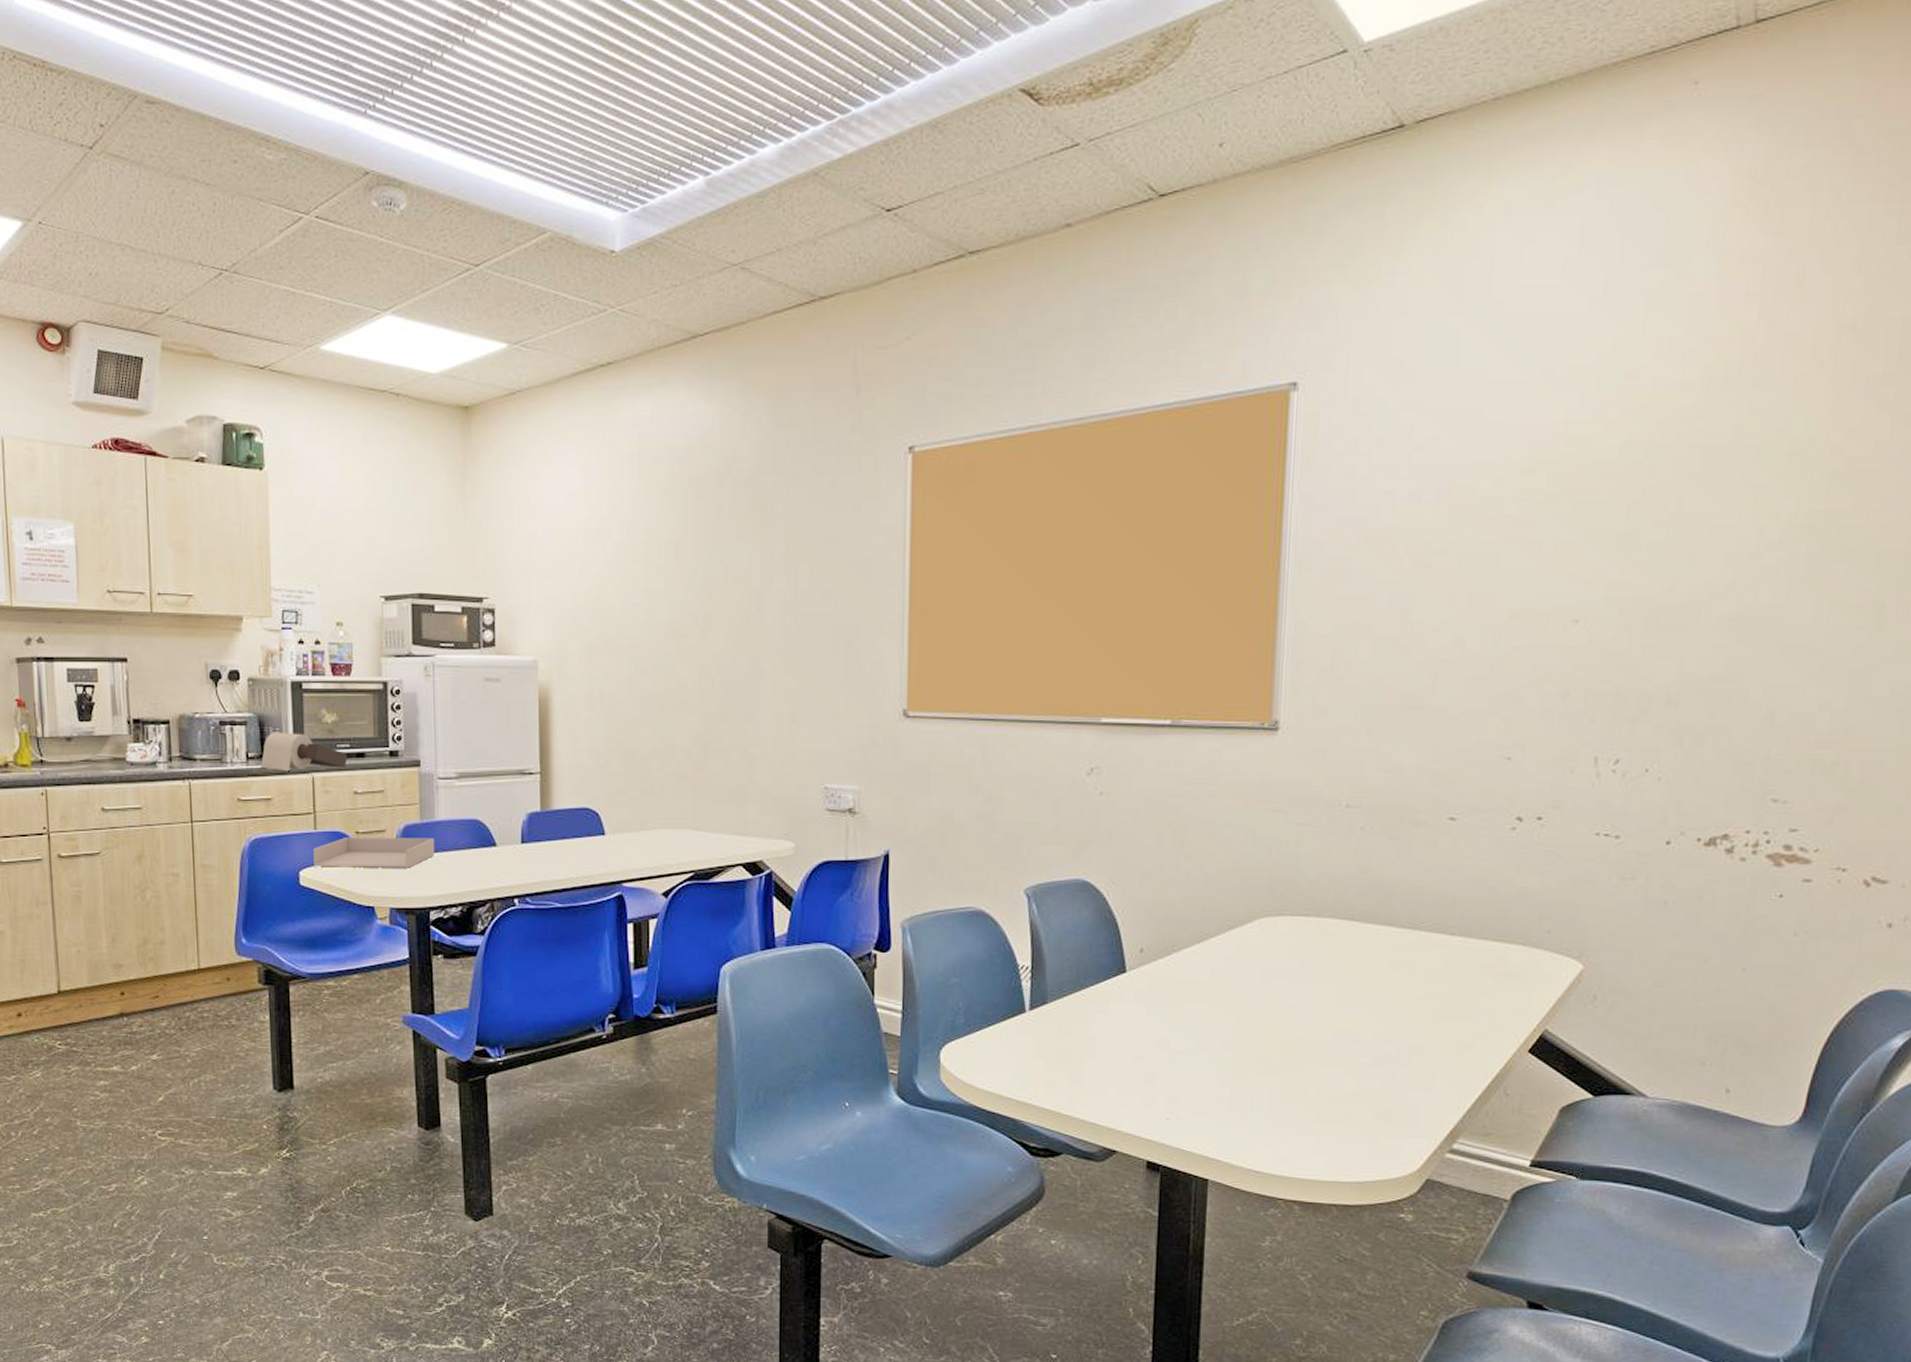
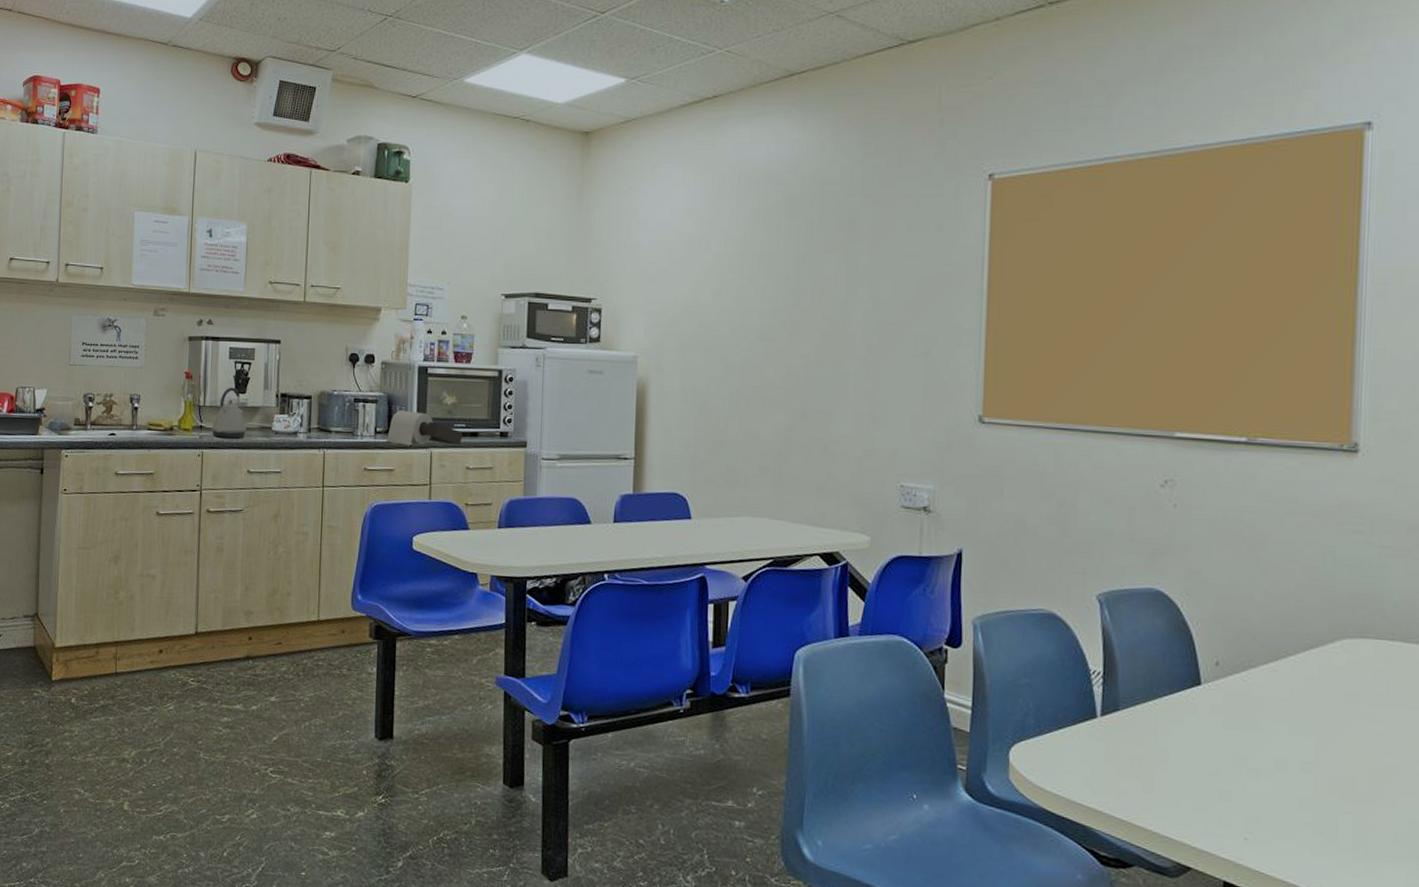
kettle: none [55,714,96,774] -> present [212,387,246,440]
tray: present [313,837,435,868] -> none [426,508,536,540]

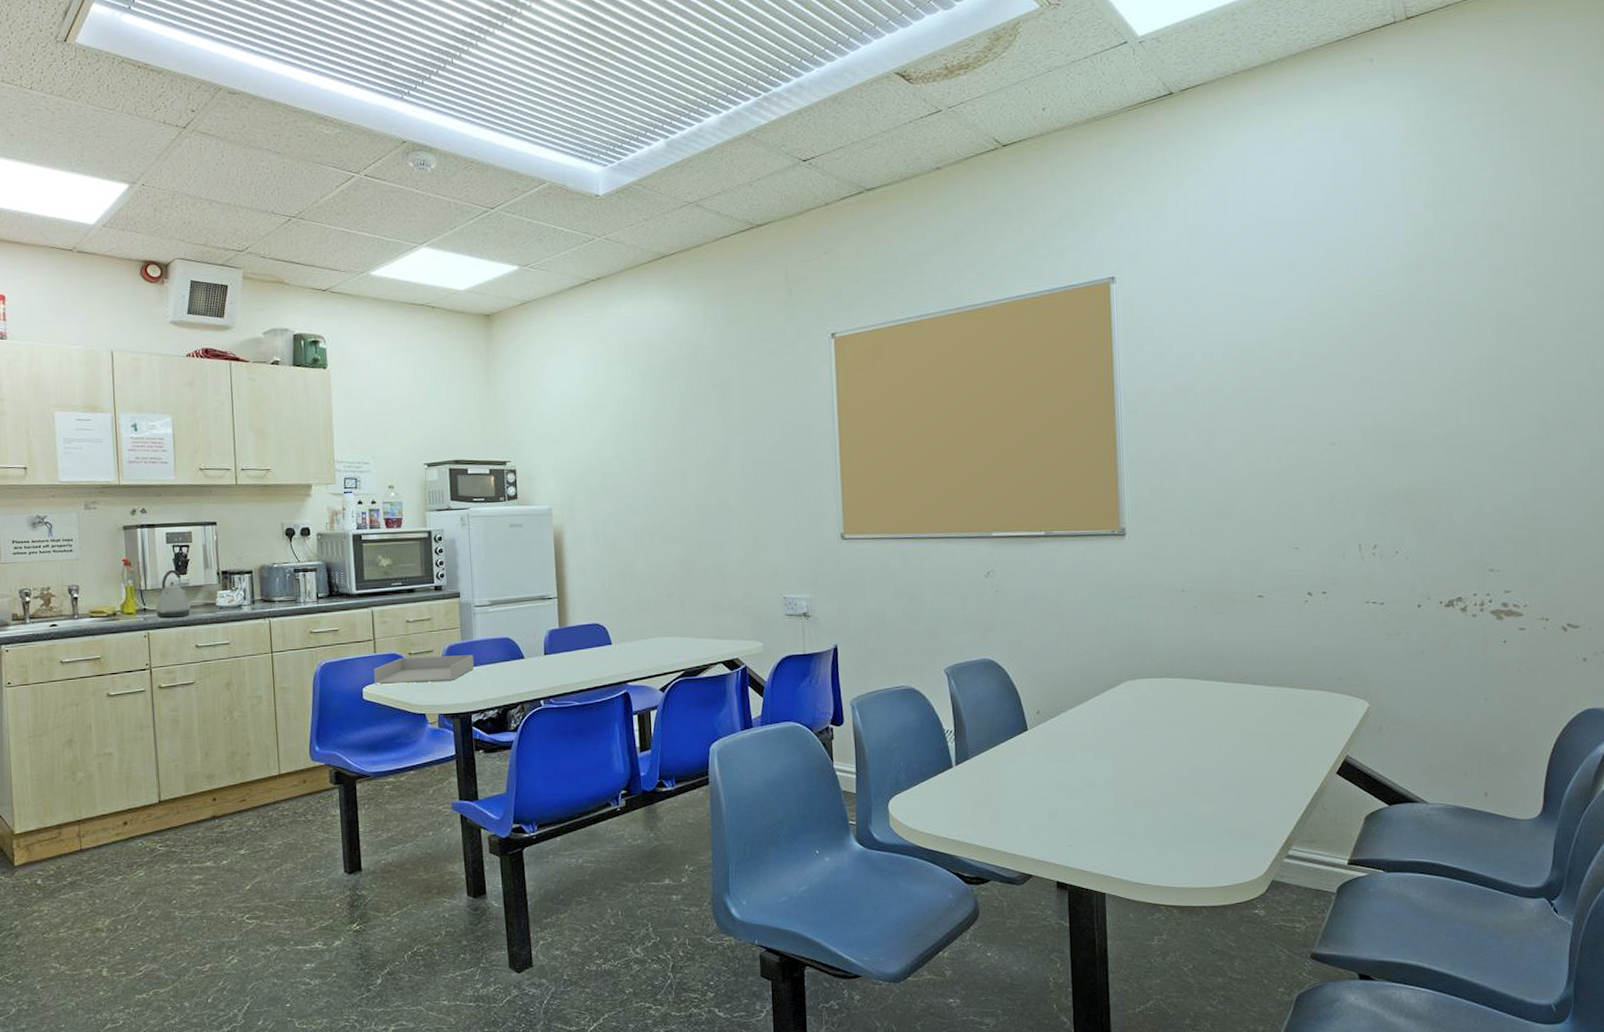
paper towel holder: present [386,410,463,445] -> none [328,575,400,607]
tray: none [426,508,536,540] -> present [374,655,475,684]

